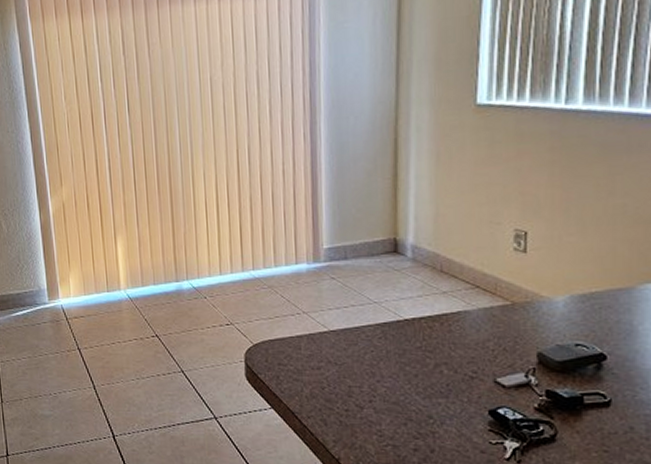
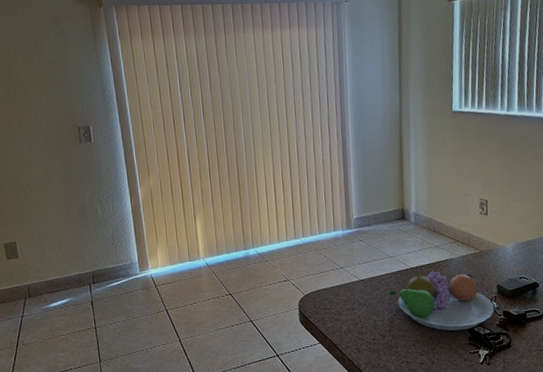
fruit bowl: none [371,322,532,411] -> present [389,269,495,331]

